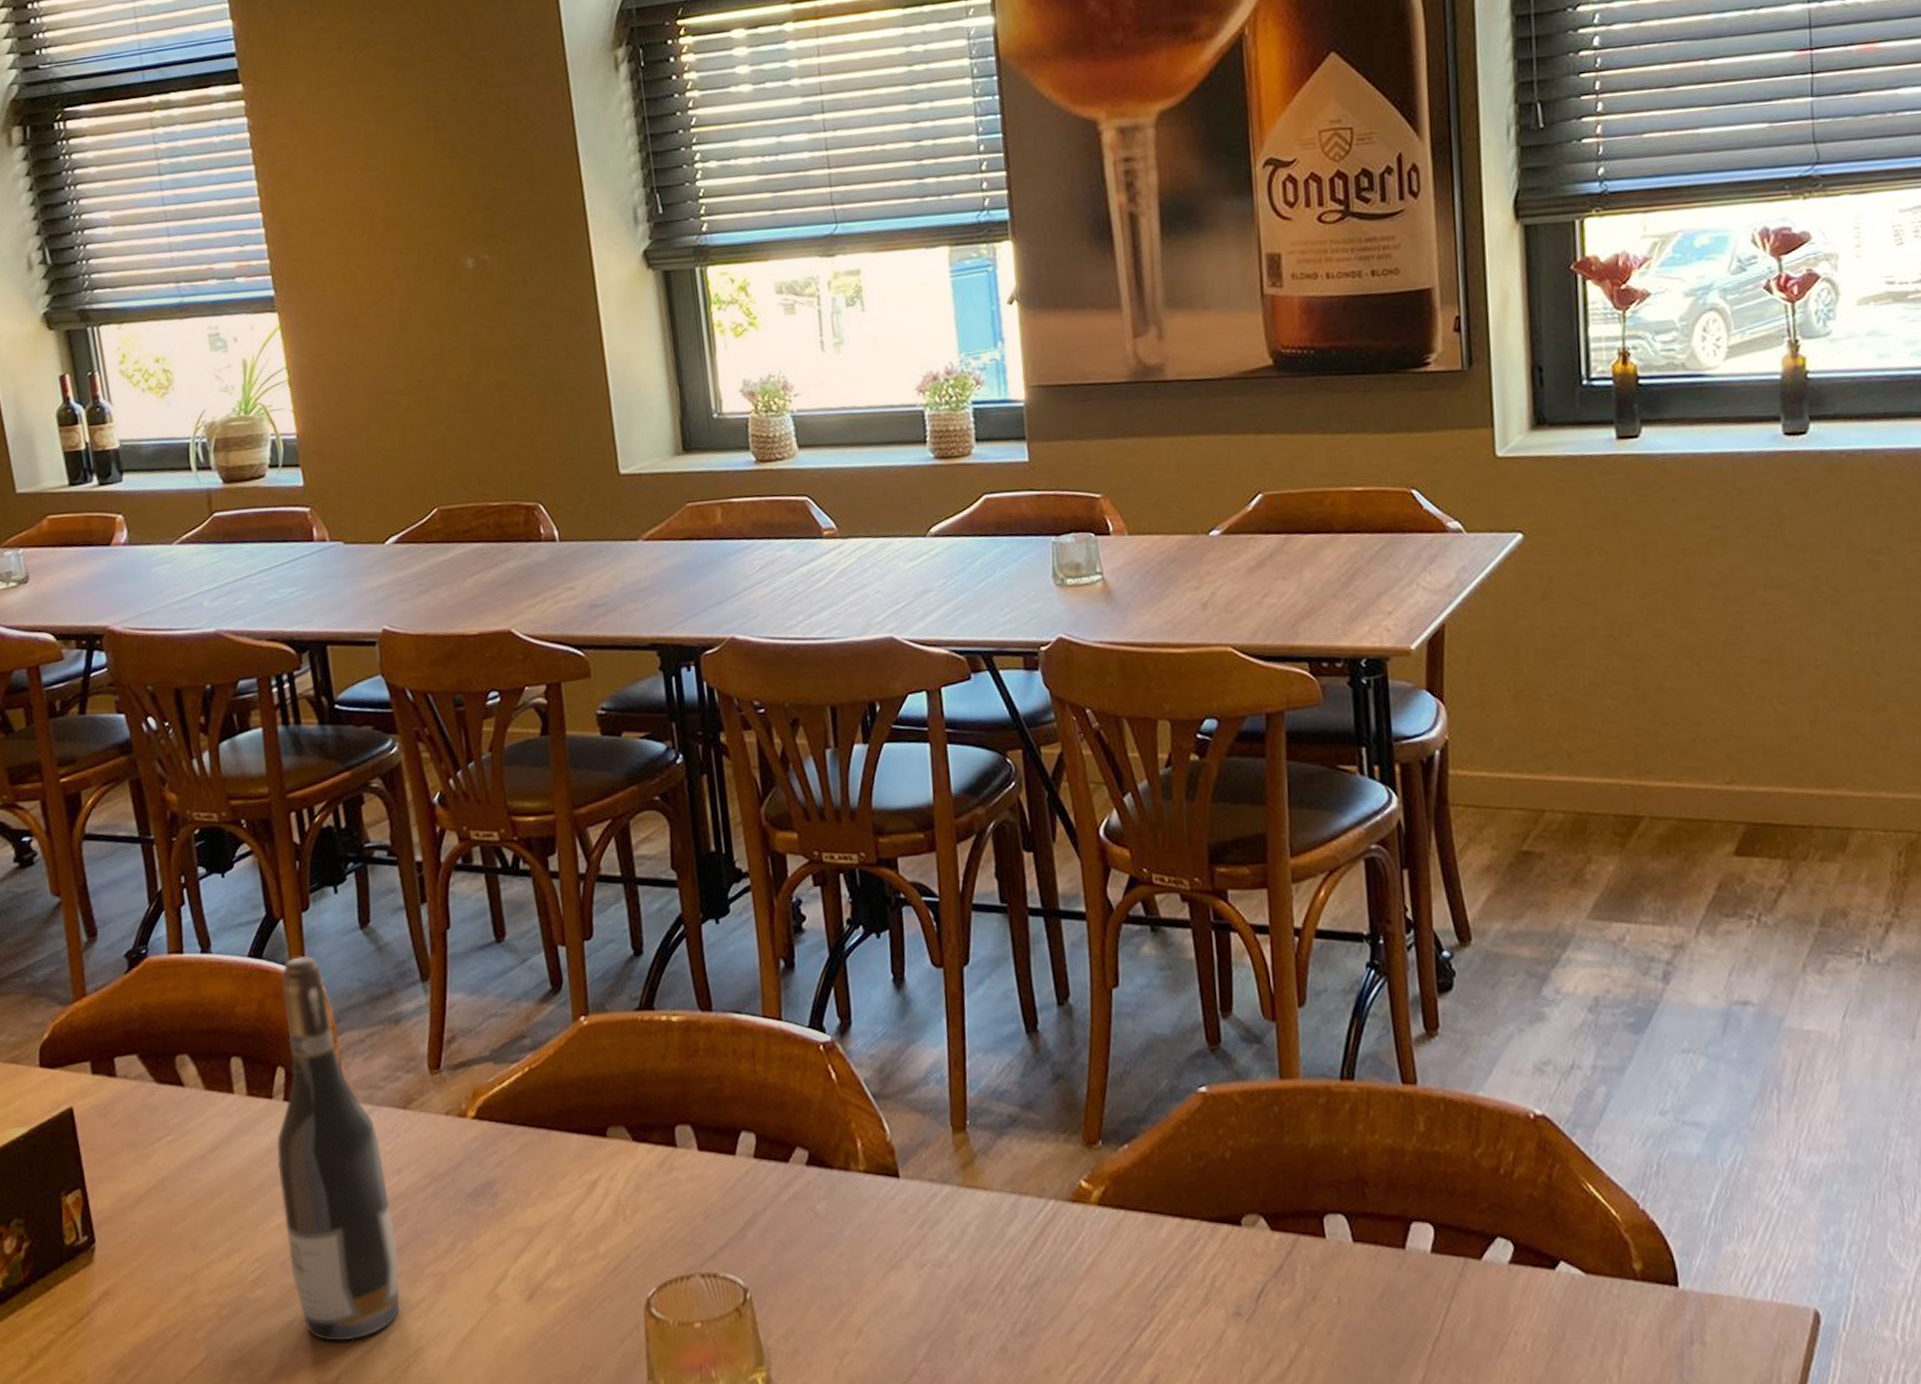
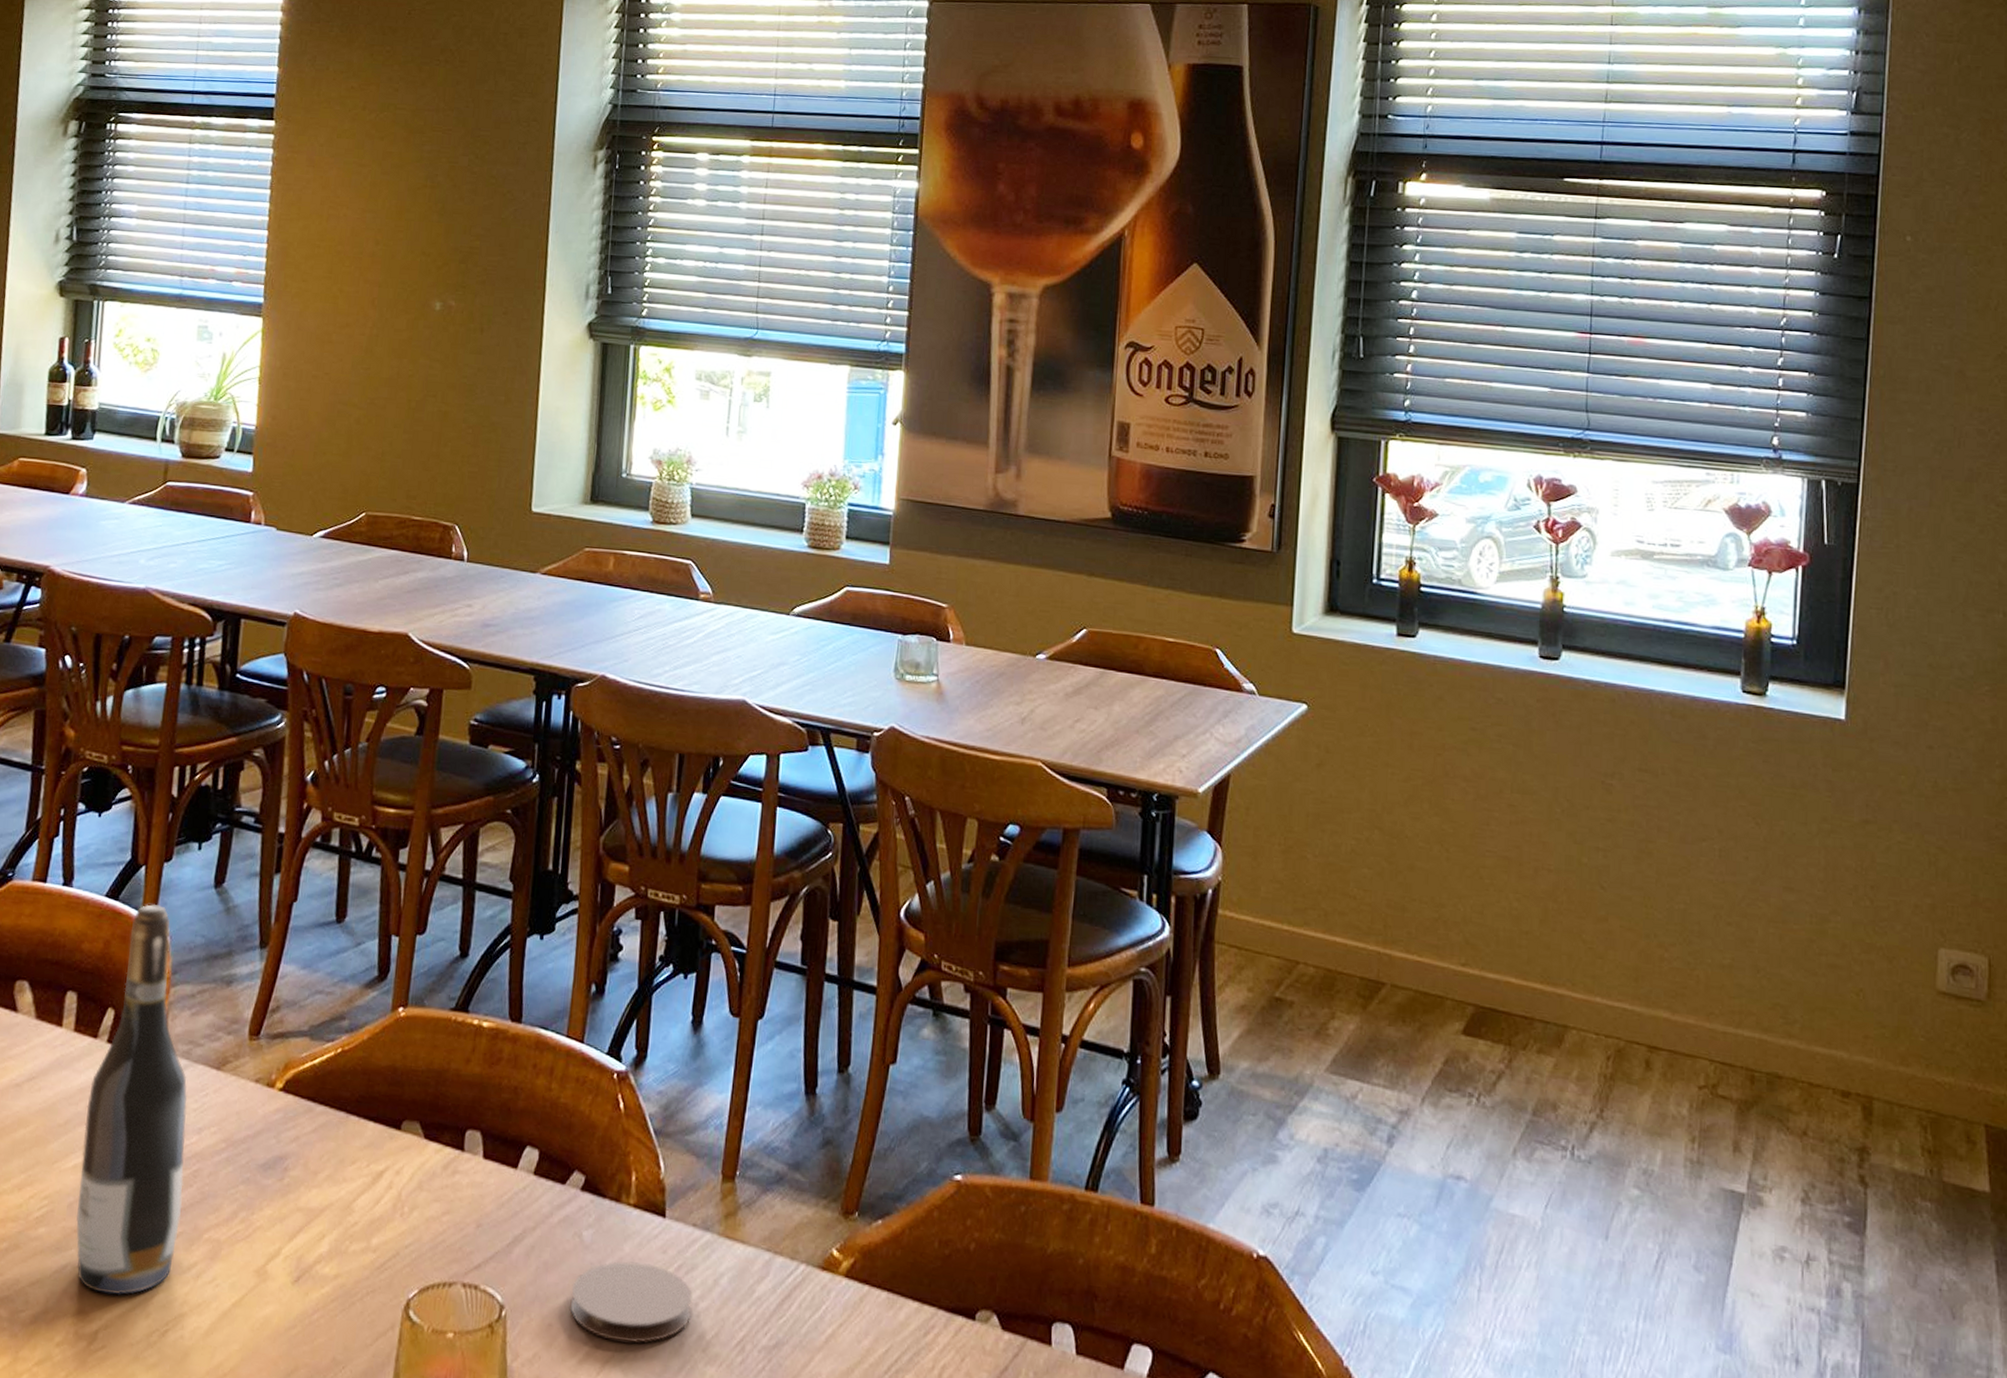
coaster: none [814,1225,943,1304] -> present [571,1261,693,1343]

